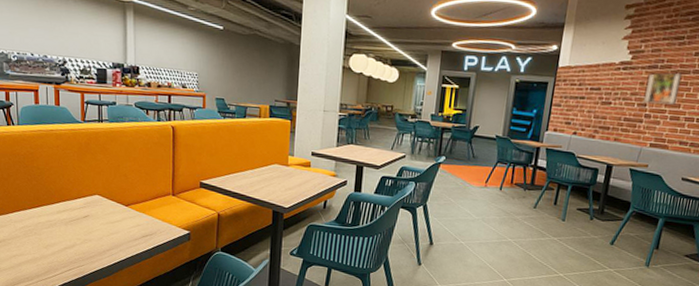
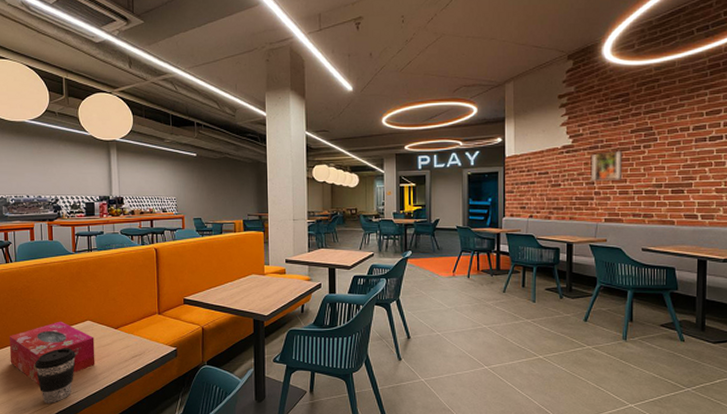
tissue box: none [11,192,103,255] -> present [9,321,95,385]
coffee cup: none [39,220,82,275] -> present [35,348,76,403]

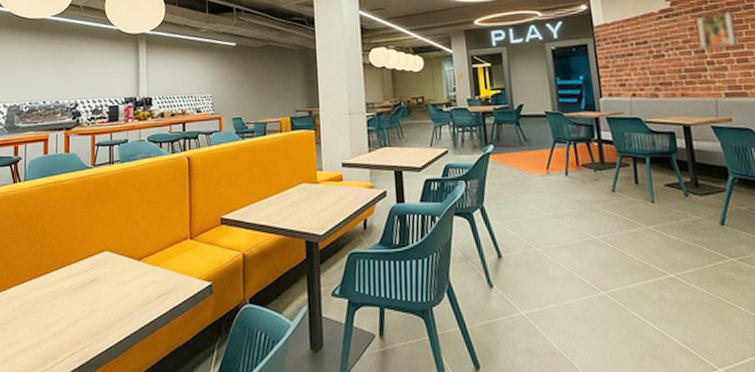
tissue box: present [9,321,95,385] -> none [9,253,112,339]
coffee cup: present [35,348,76,403] -> none [39,288,89,364]

